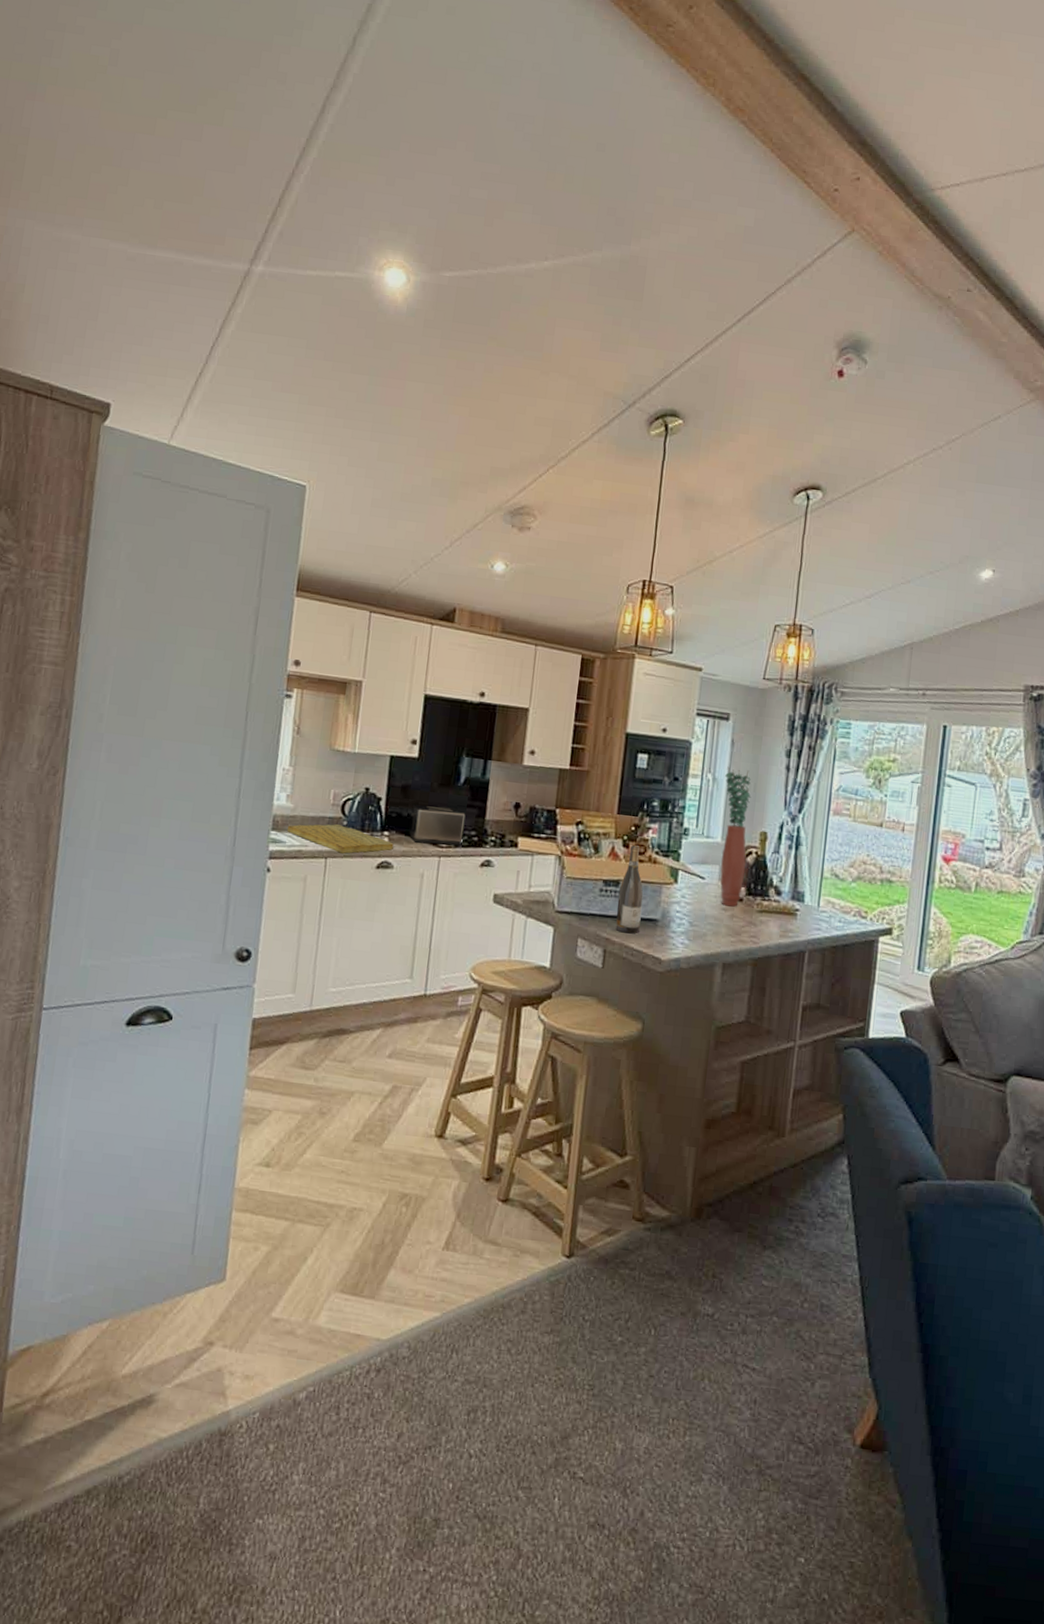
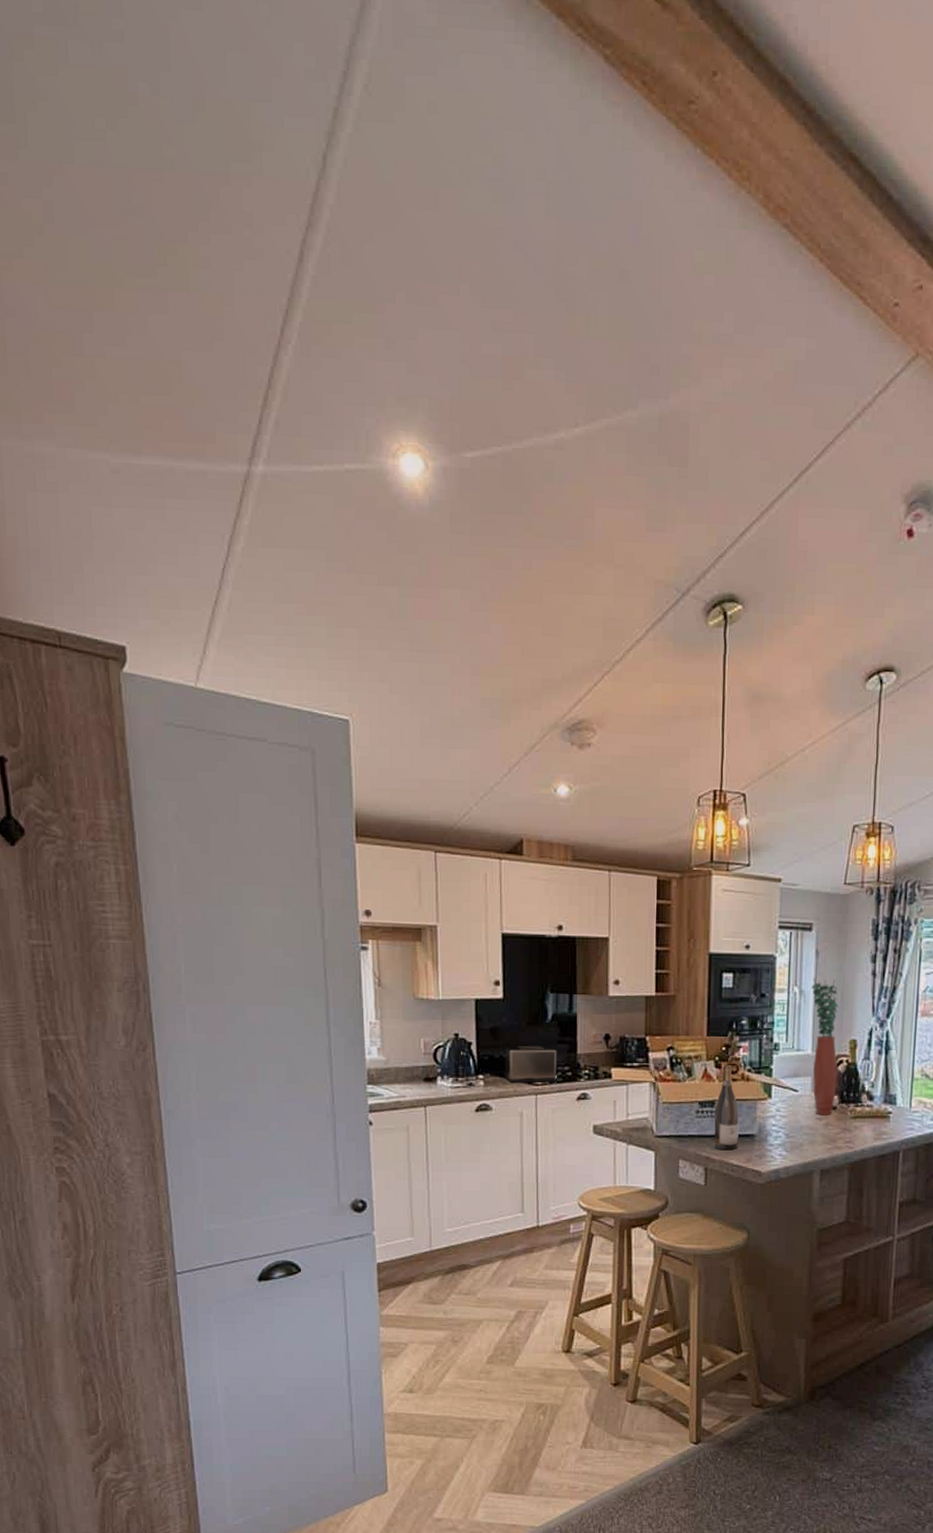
cutting board: present [287,824,394,854] -> none [382,1073,490,1100]

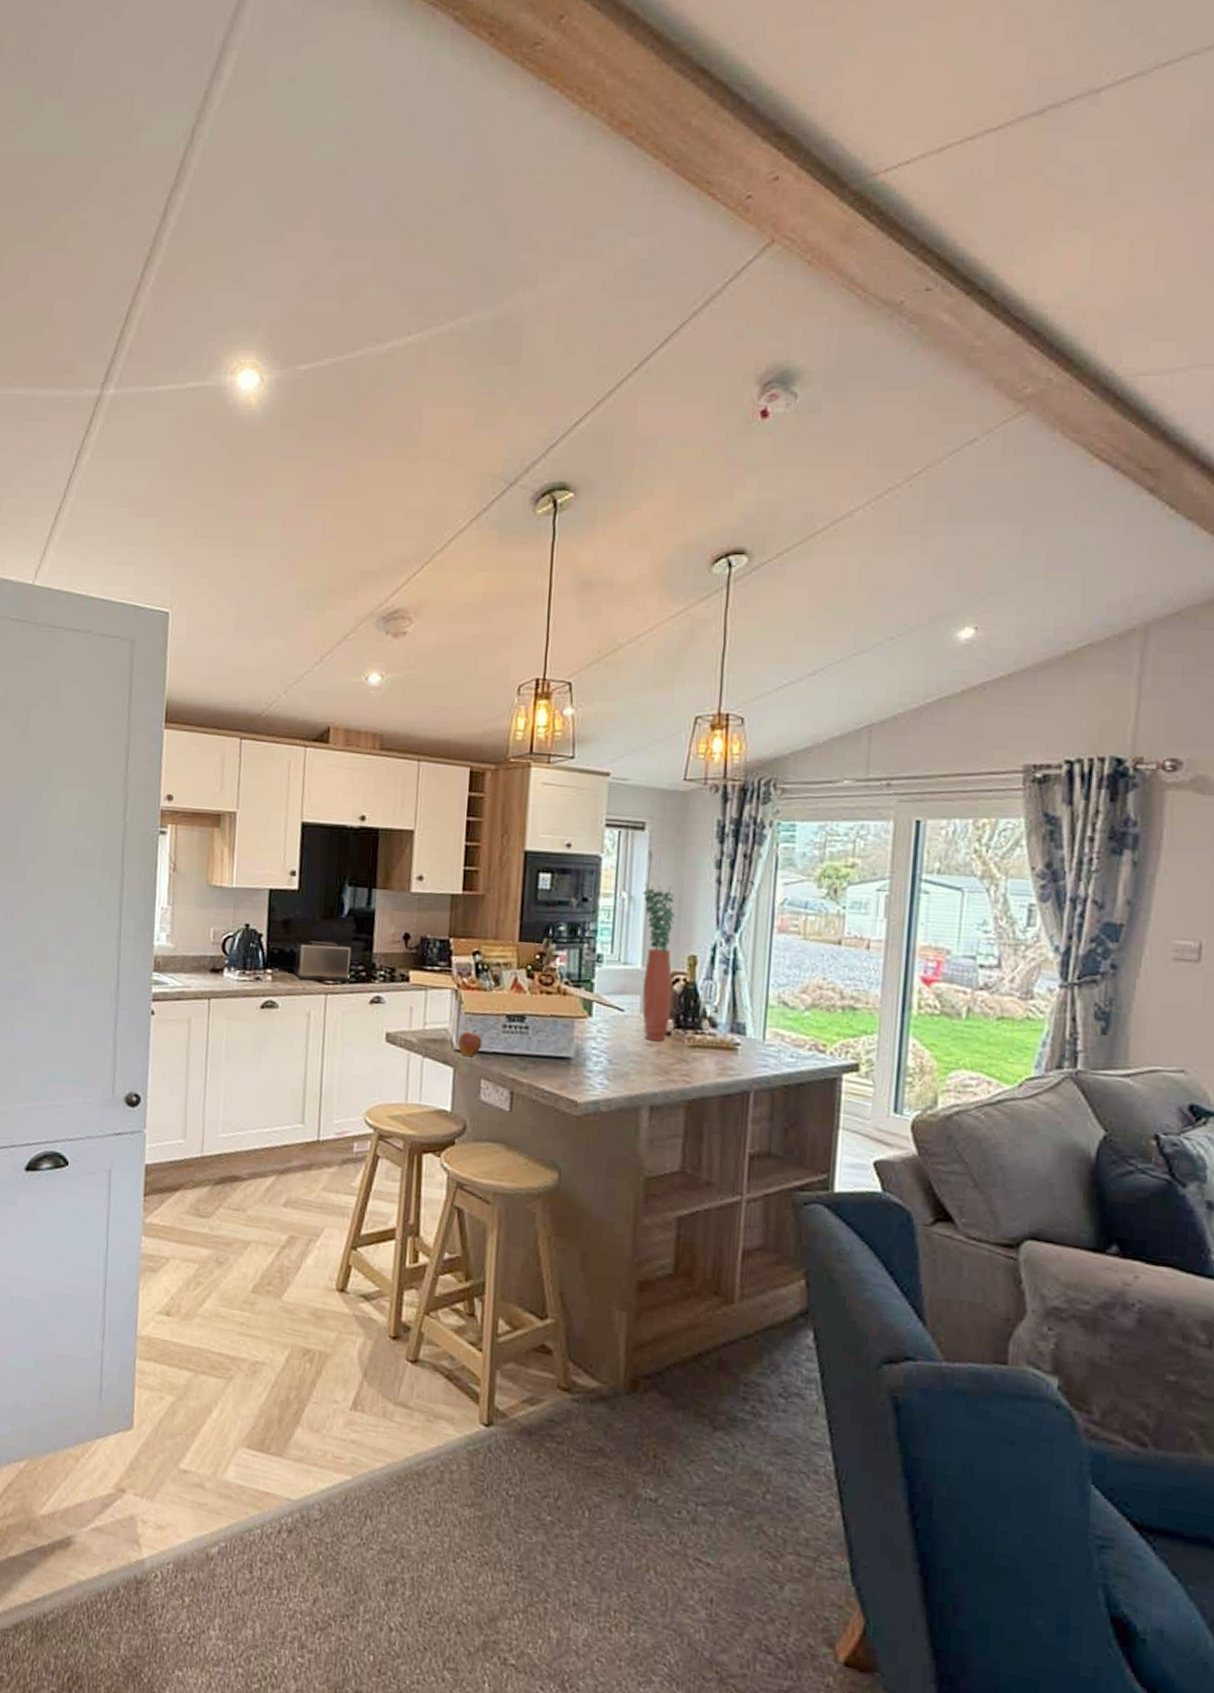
fruit: none [658,1117,679,1141] -> present [458,1030,482,1057]
wine bottle: present [714,1065,739,1151] -> none [522,975,553,1074]

